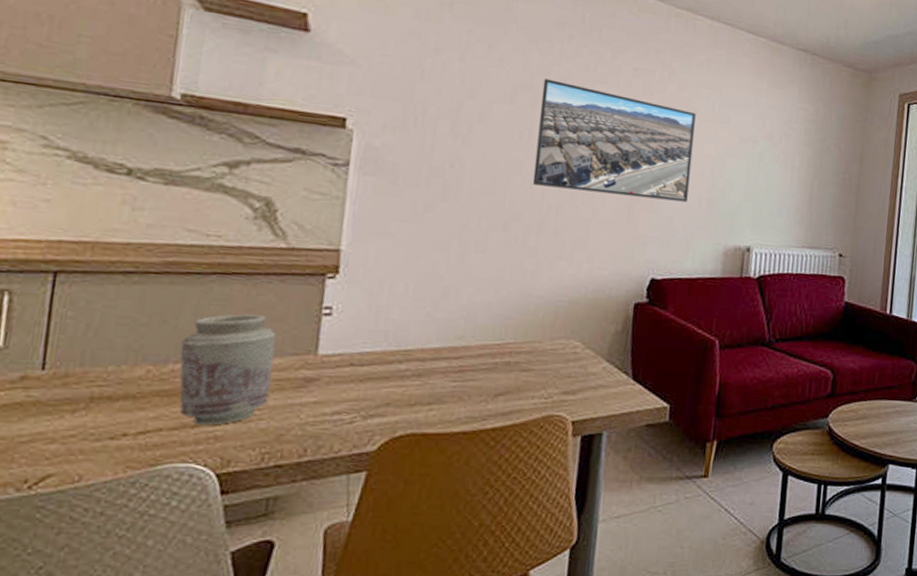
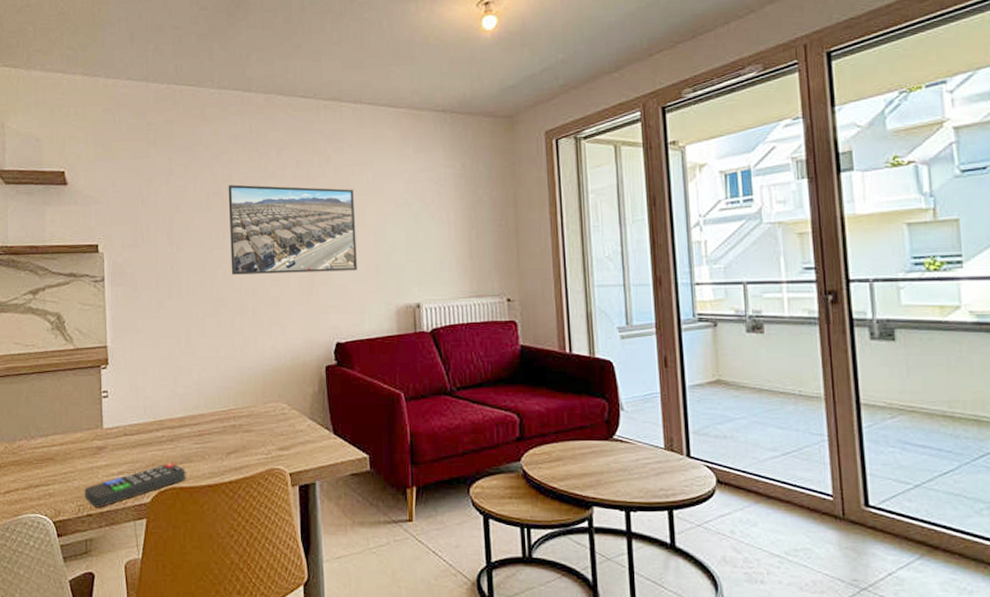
vase: present [179,314,276,426] -> none [21,401,78,486]
remote control: none [274,402,434,457] -> present [85,462,186,508]

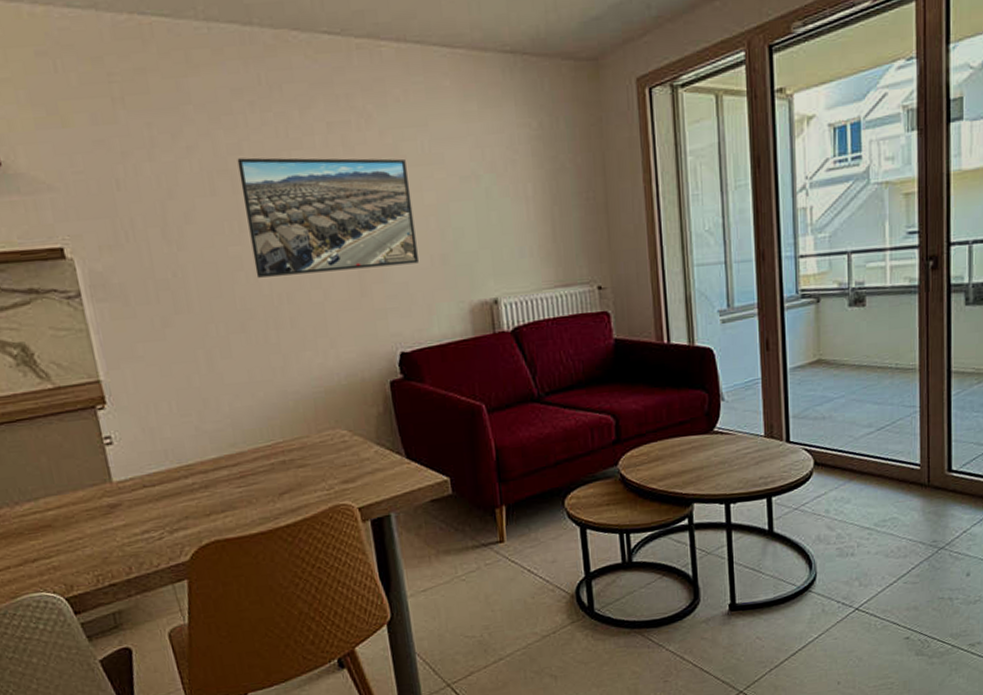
remote control: present [85,462,186,508] -> none [101,512,232,576]

